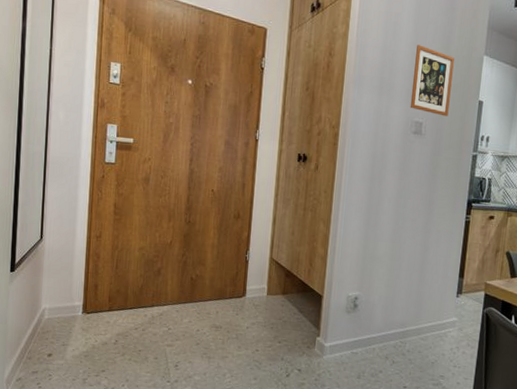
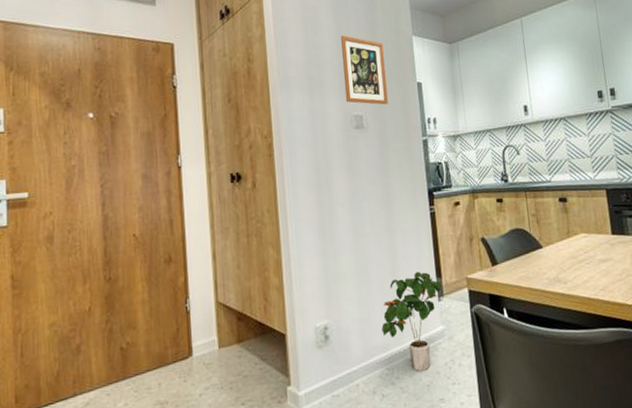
potted plant: none [403,269,462,350] -> present [381,271,442,371]

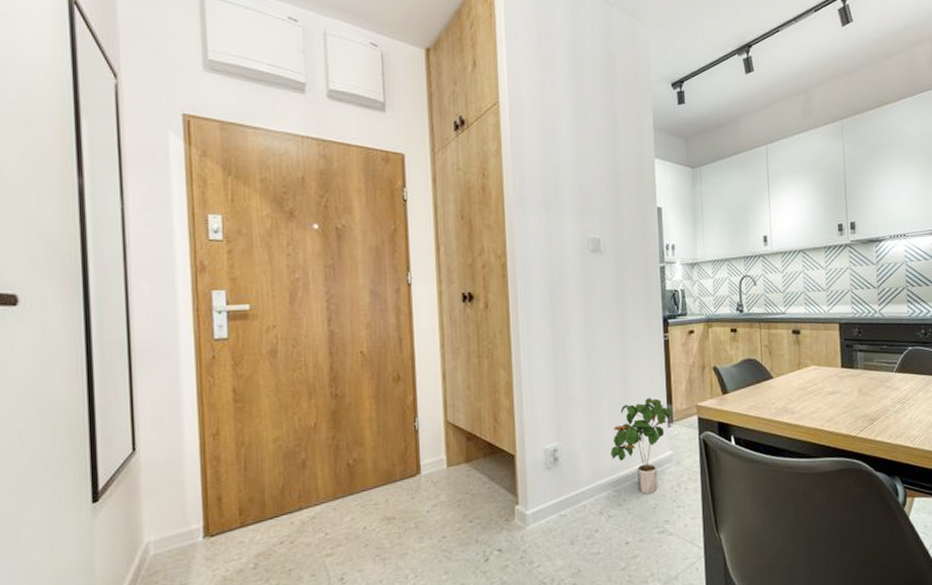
picture frame: present [341,35,388,105] -> none [581,154,627,229]

